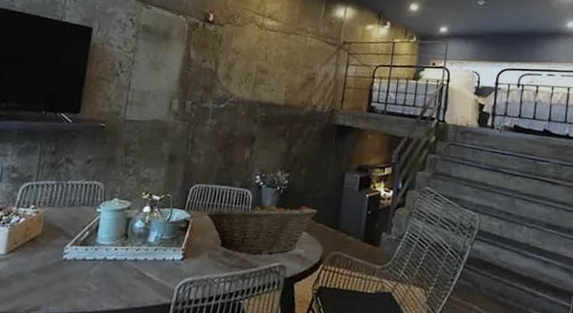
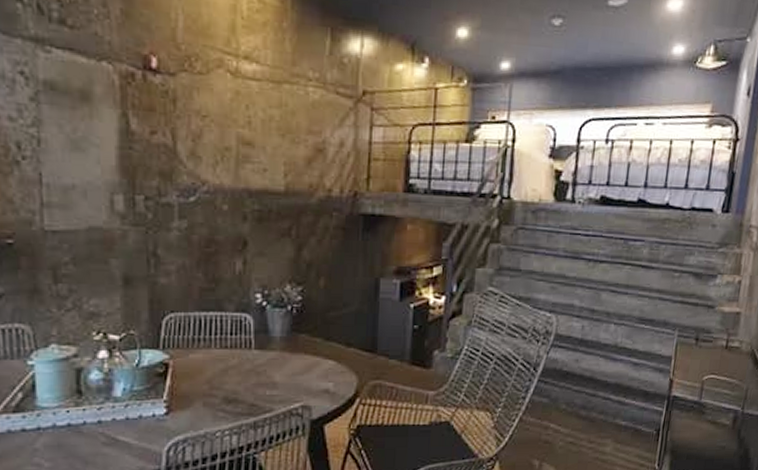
fruit basket: present [207,201,318,255] -> none [192,327,346,396]

